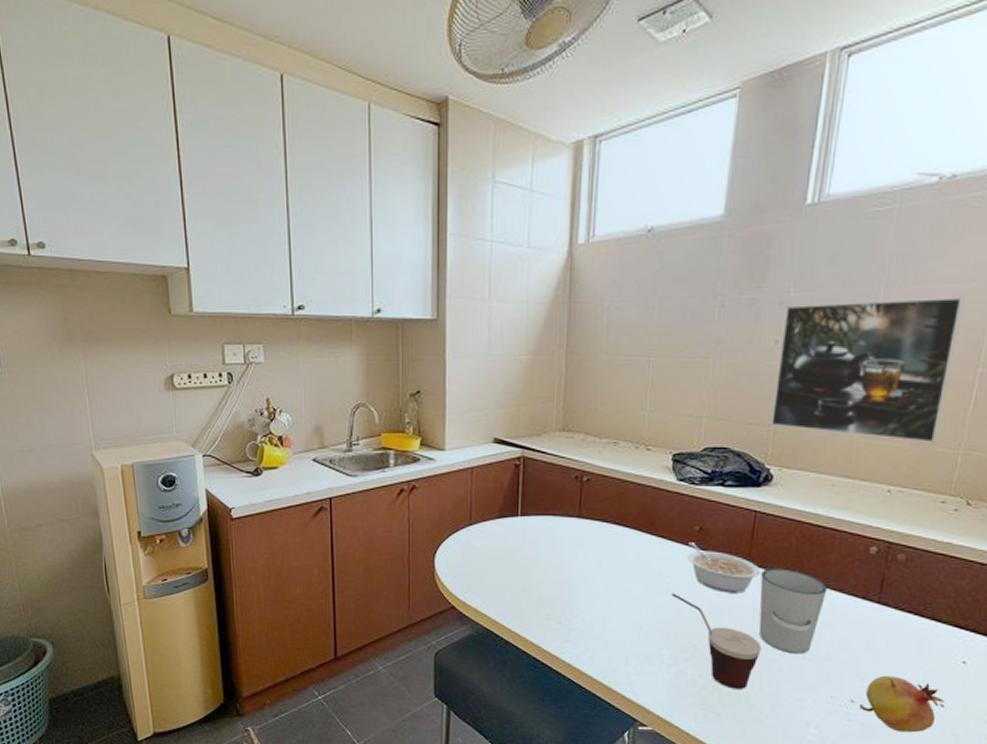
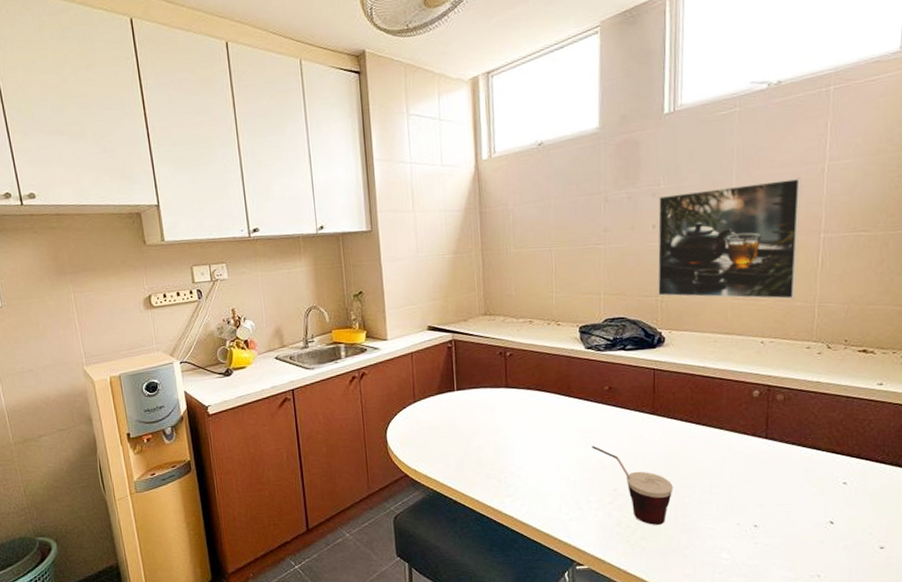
legume: present [688,541,762,593] -> none [601,399,665,442]
cup: present [758,569,828,654] -> none [665,416,722,490]
fruit: present [860,675,945,733] -> none [763,500,834,550]

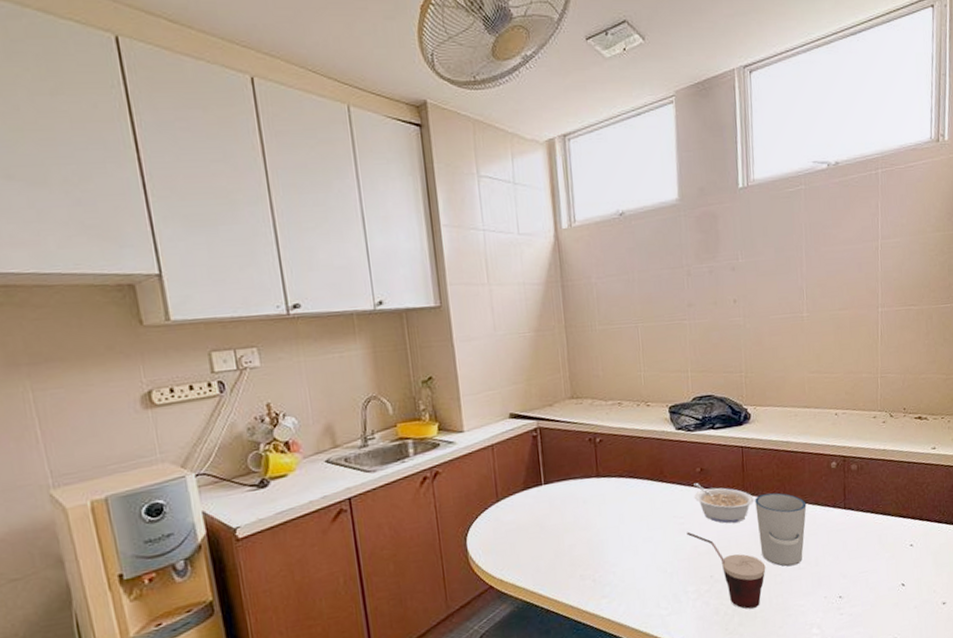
legume: none [601,399,665,442] -> present [694,482,755,524]
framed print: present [657,177,801,300] -> none [738,254,862,372]
cup: none [665,416,722,490] -> present [755,493,807,567]

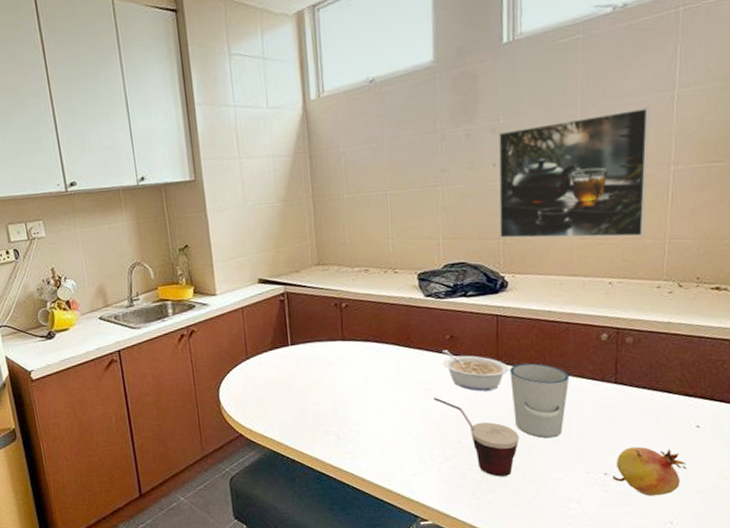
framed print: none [738,254,862,372] -> present [498,107,650,239]
fruit: none [846,568,905,615] -> present [613,446,686,497]

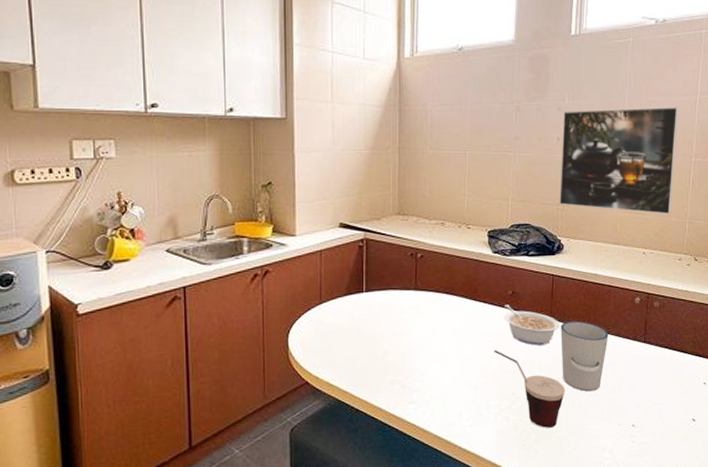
fruit: present [613,446,686,497] -> none [639,400,695,447]

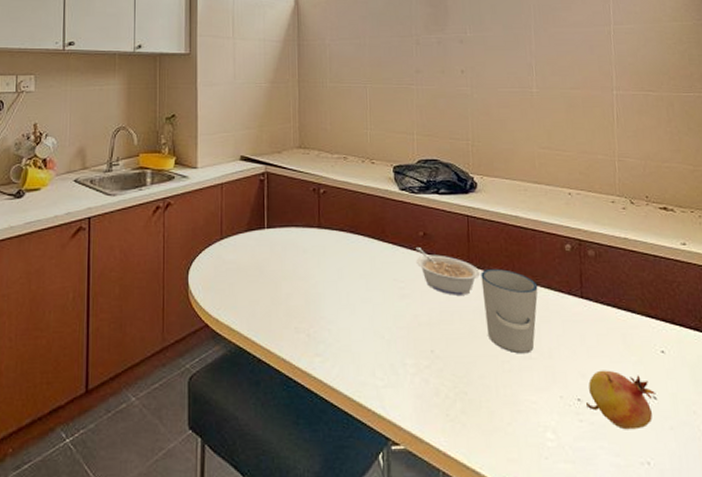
cup: present [494,349,565,428] -> none [407,298,493,395]
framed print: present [558,106,679,215] -> none [465,37,596,152]
fruit: none [639,400,695,447] -> present [586,370,656,430]

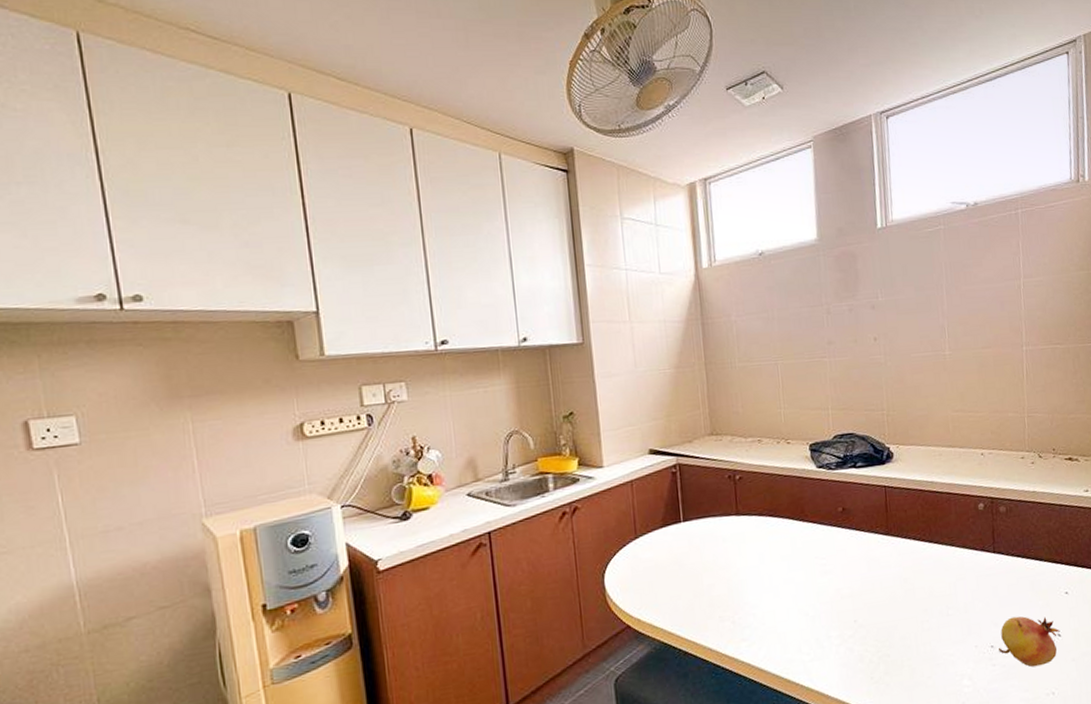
legume: present [416,246,481,295] -> none [836,522,900,566]
cup: present [481,269,538,354] -> none [899,534,954,613]

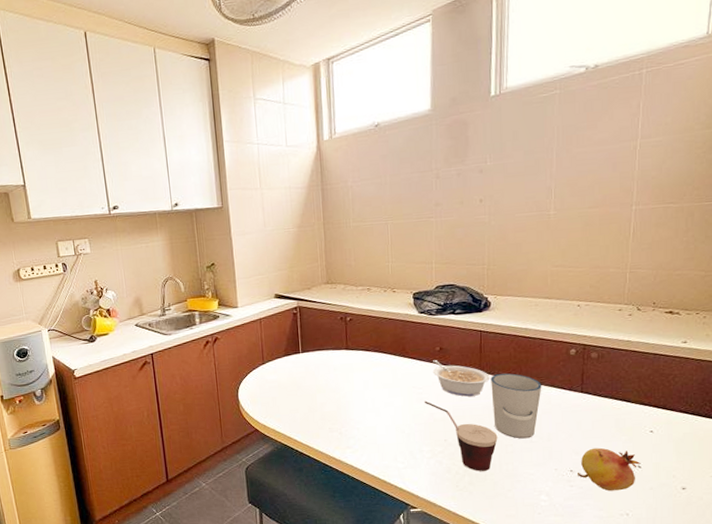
cup: none [829,573,912,657] -> present [424,401,498,471]
legume: none [836,522,900,566] -> present [433,359,491,397]
cup: none [899,534,954,613] -> present [491,373,542,439]

